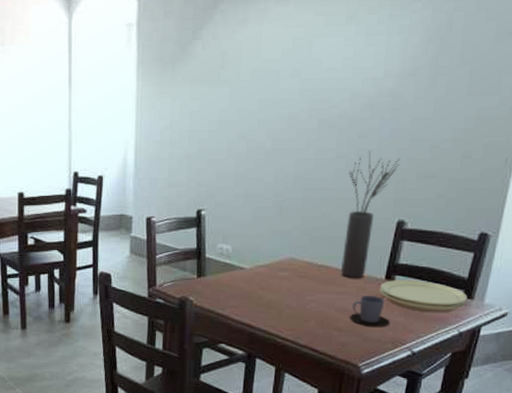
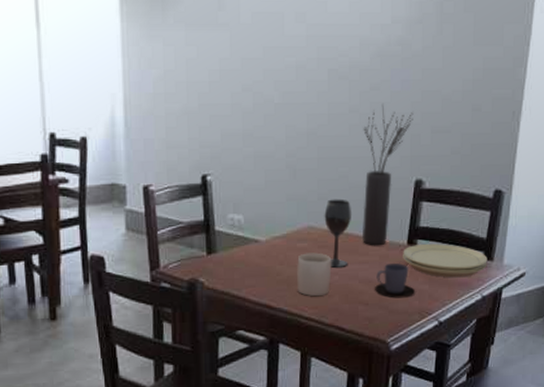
mug: none [275,281,310,320] -> present [296,252,332,297]
wine glass: none [305,235,333,296] -> present [324,199,352,268]

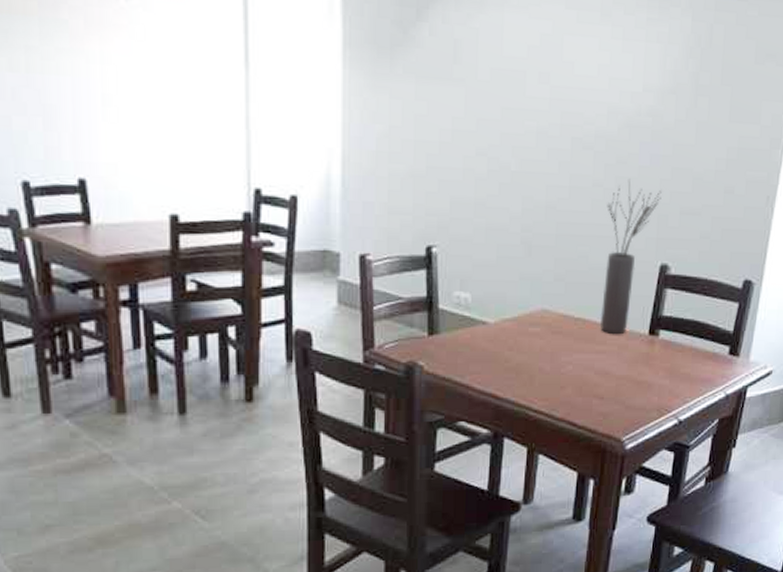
mug: present [296,252,332,297] -> none [526,339,566,388]
wine glass: present [324,199,352,268] -> none [560,280,591,356]
cup: present [375,262,415,297] -> none [611,354,654,392]
plate: present [403,243,488,278] -> none [643,334,733,373]

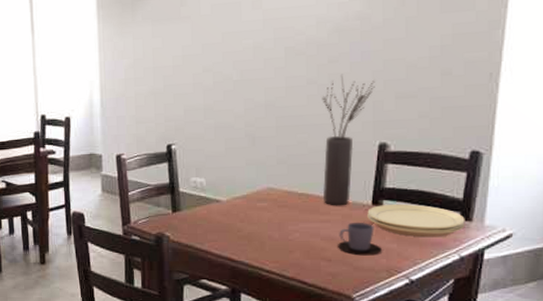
cup: none [611,354,654,392] -> present [338,222,382,255]
plate: none [643,334,733,373] -> present [367,203,465,238]

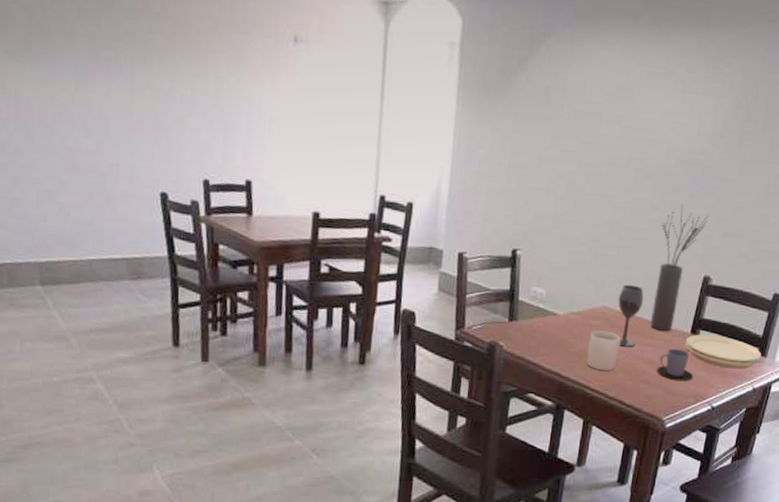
mug: none [256,211,293,252] -> present [586,330,621,371]
wine glass: none [283,162,312,225] -> present [618,284,644,347]

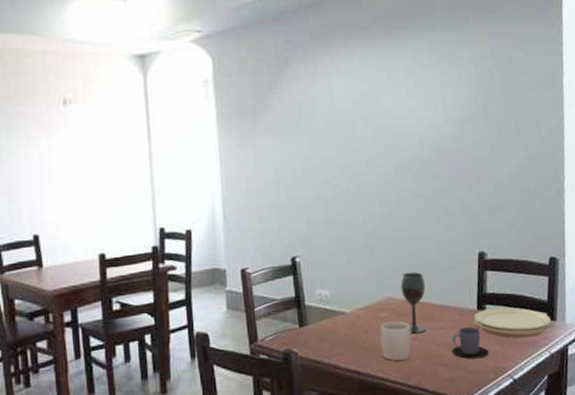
vase: present [650,204,709,332] -> none [428,188,471,313]

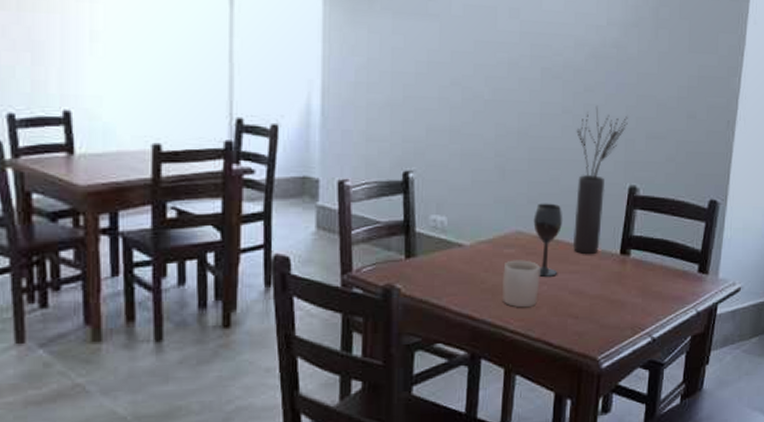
vase: none [428,188,471,313] -> present [572,105,628,255]
cup: present [452,326,489,359] -> none [586,273,627,310]
plate: present [474,307,552,338] -> none [615,253,702,291]

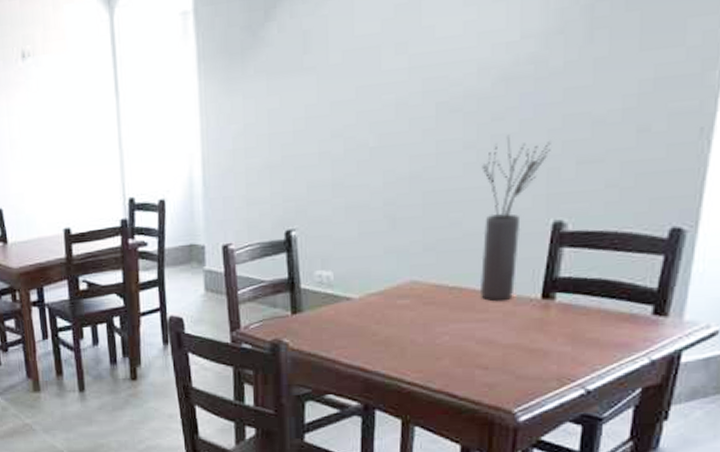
mug: present [501,260,541,308] -> none [396,310,441,359]
wine glass: present [533,203,563,277] -> none [431,248,467,327]

